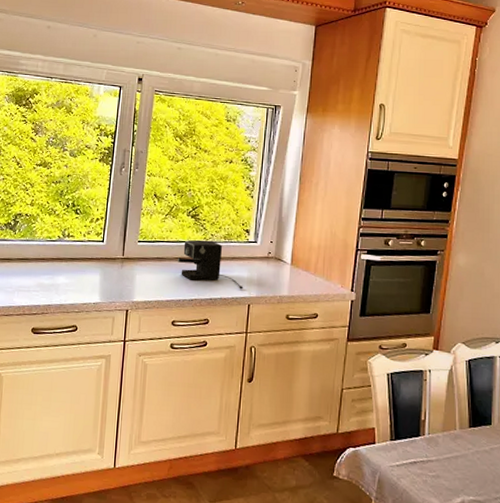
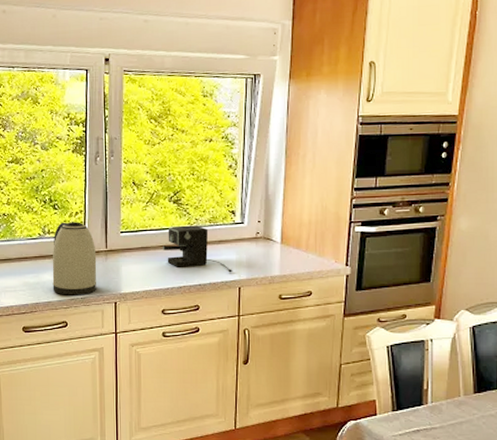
kettle: none [66,227,113,301] -> present [52,222,97,295]

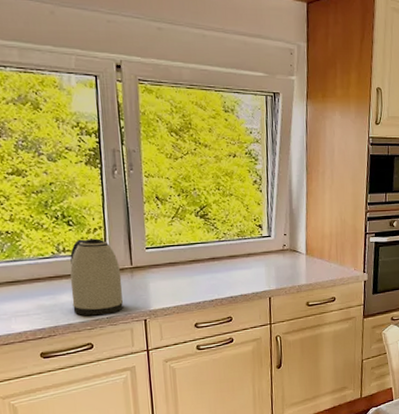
coffee maker: present [162,225,233,273] -> none [191,239,263,284]

